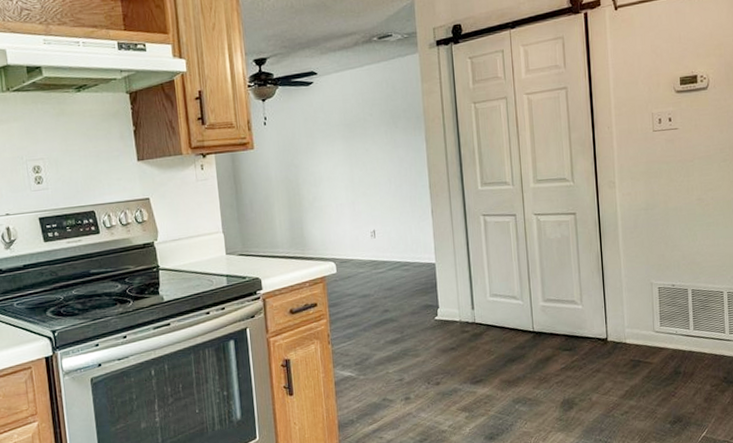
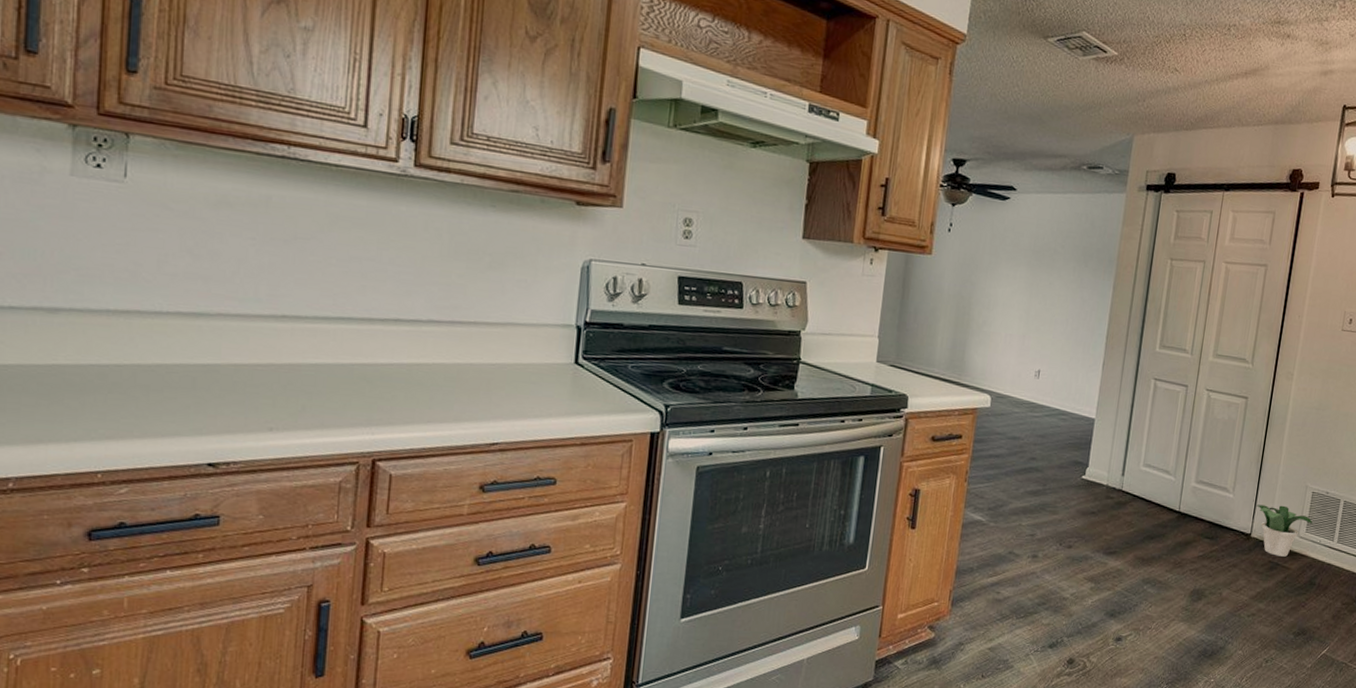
potted plant: none [607,305,665,354] -> present [1257,504,1312,557]

